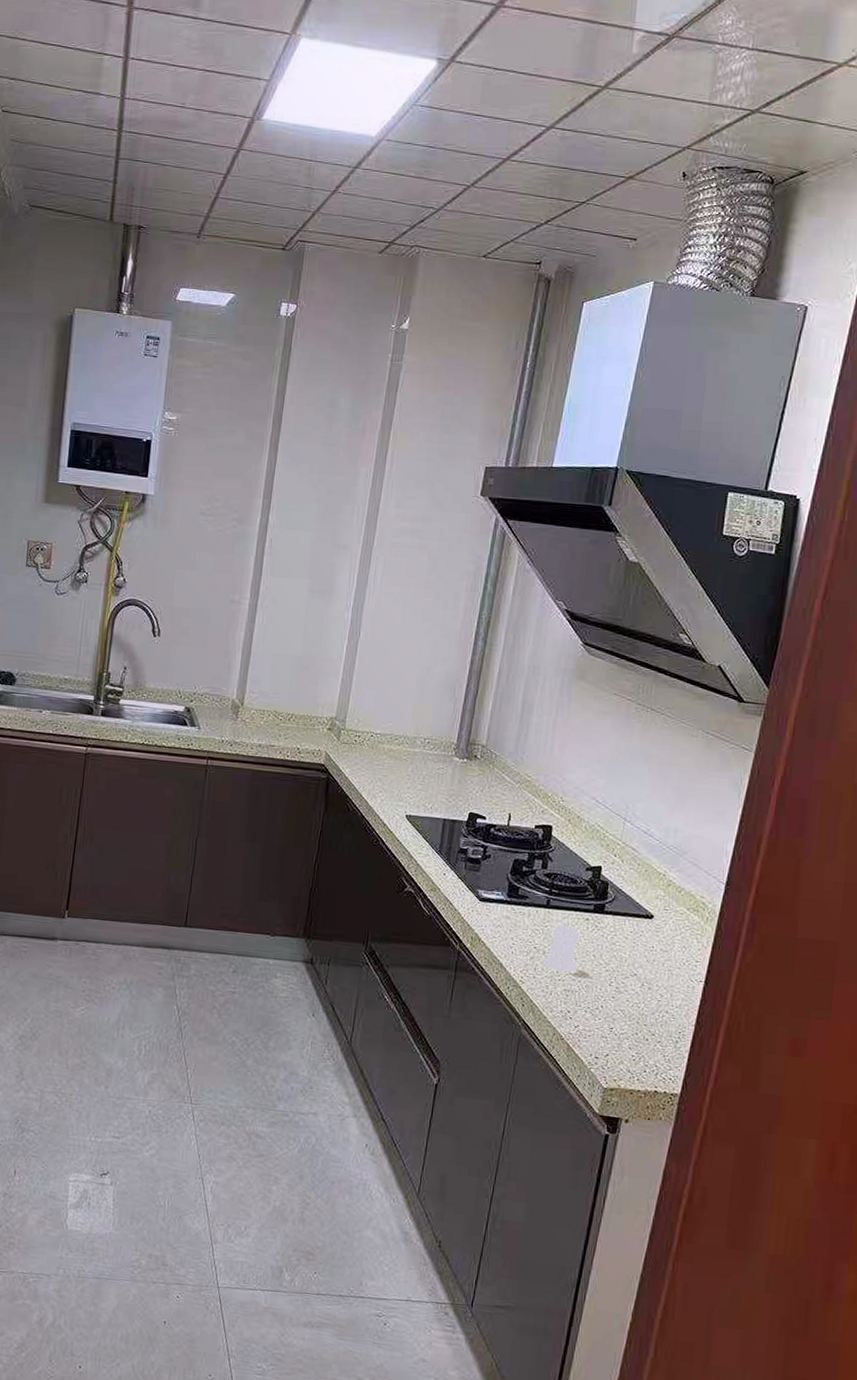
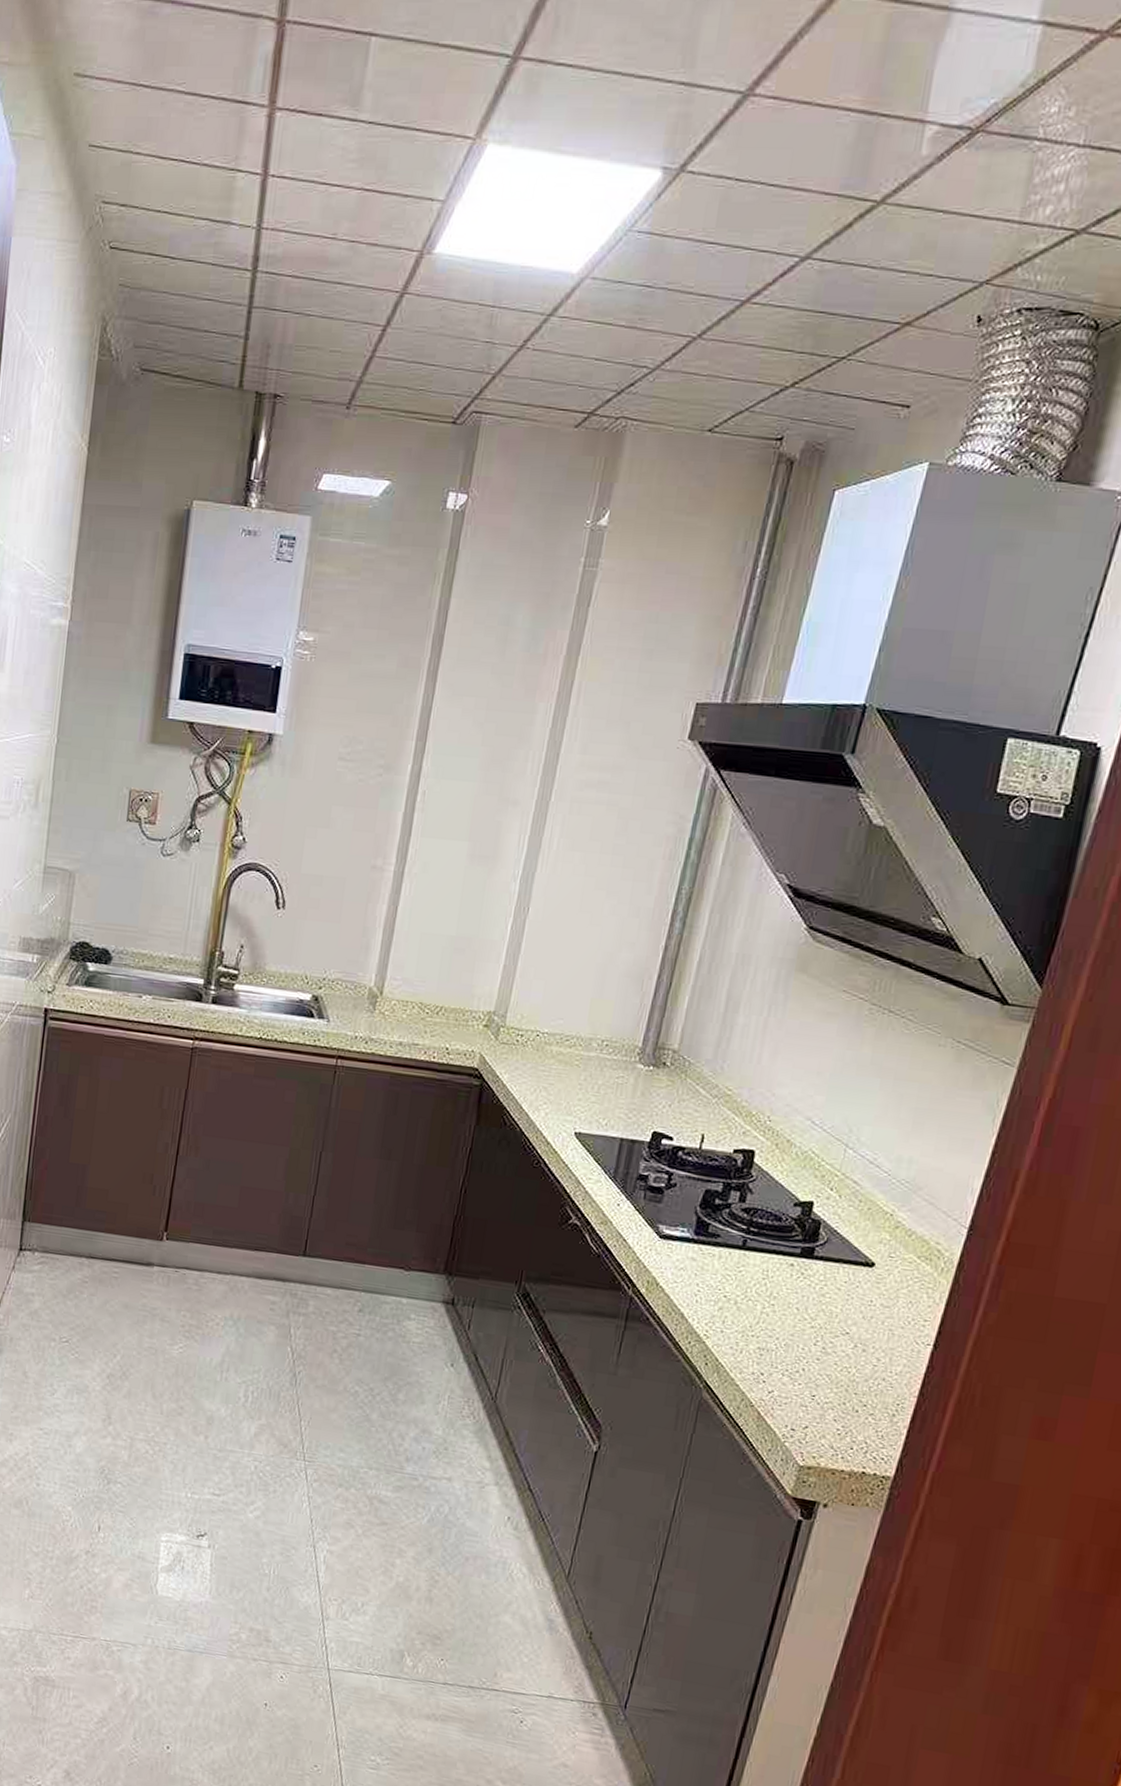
salt shaker: present [543,924,580,972] -> none [734,1269,781,1327]

